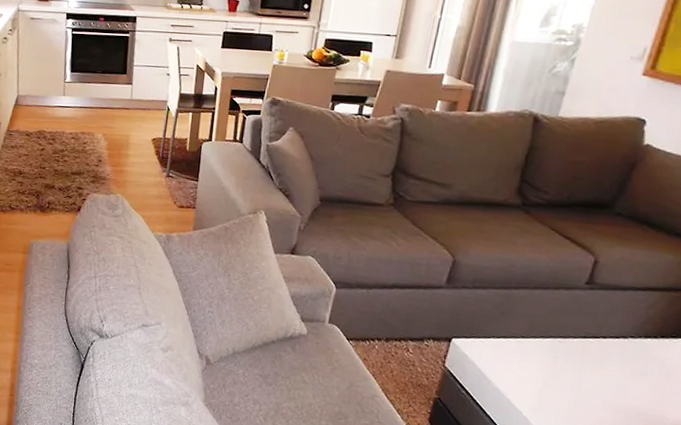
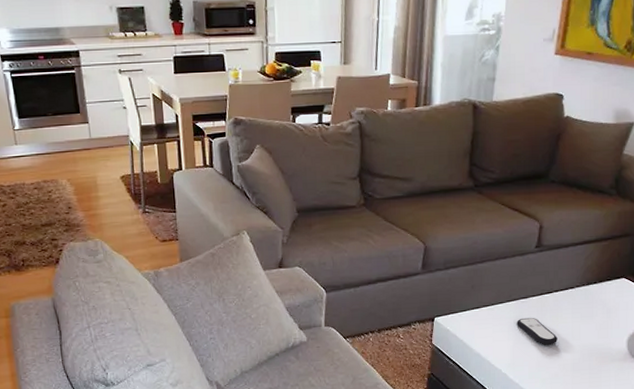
remote control: none [549,359,598,397] -> present [517,317,557,345]

